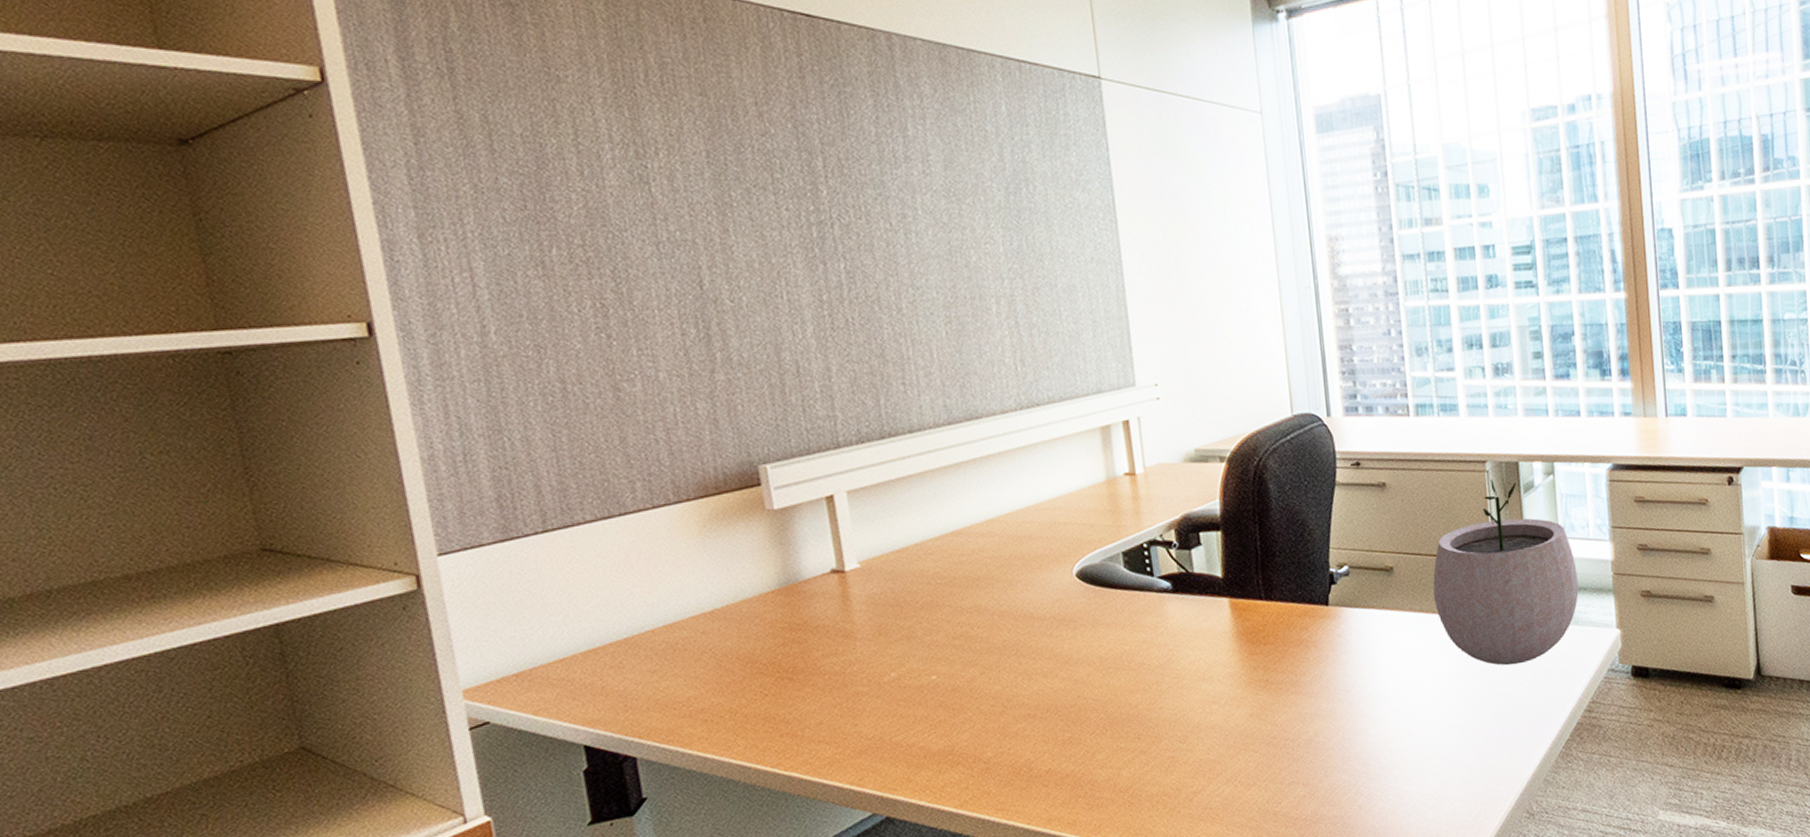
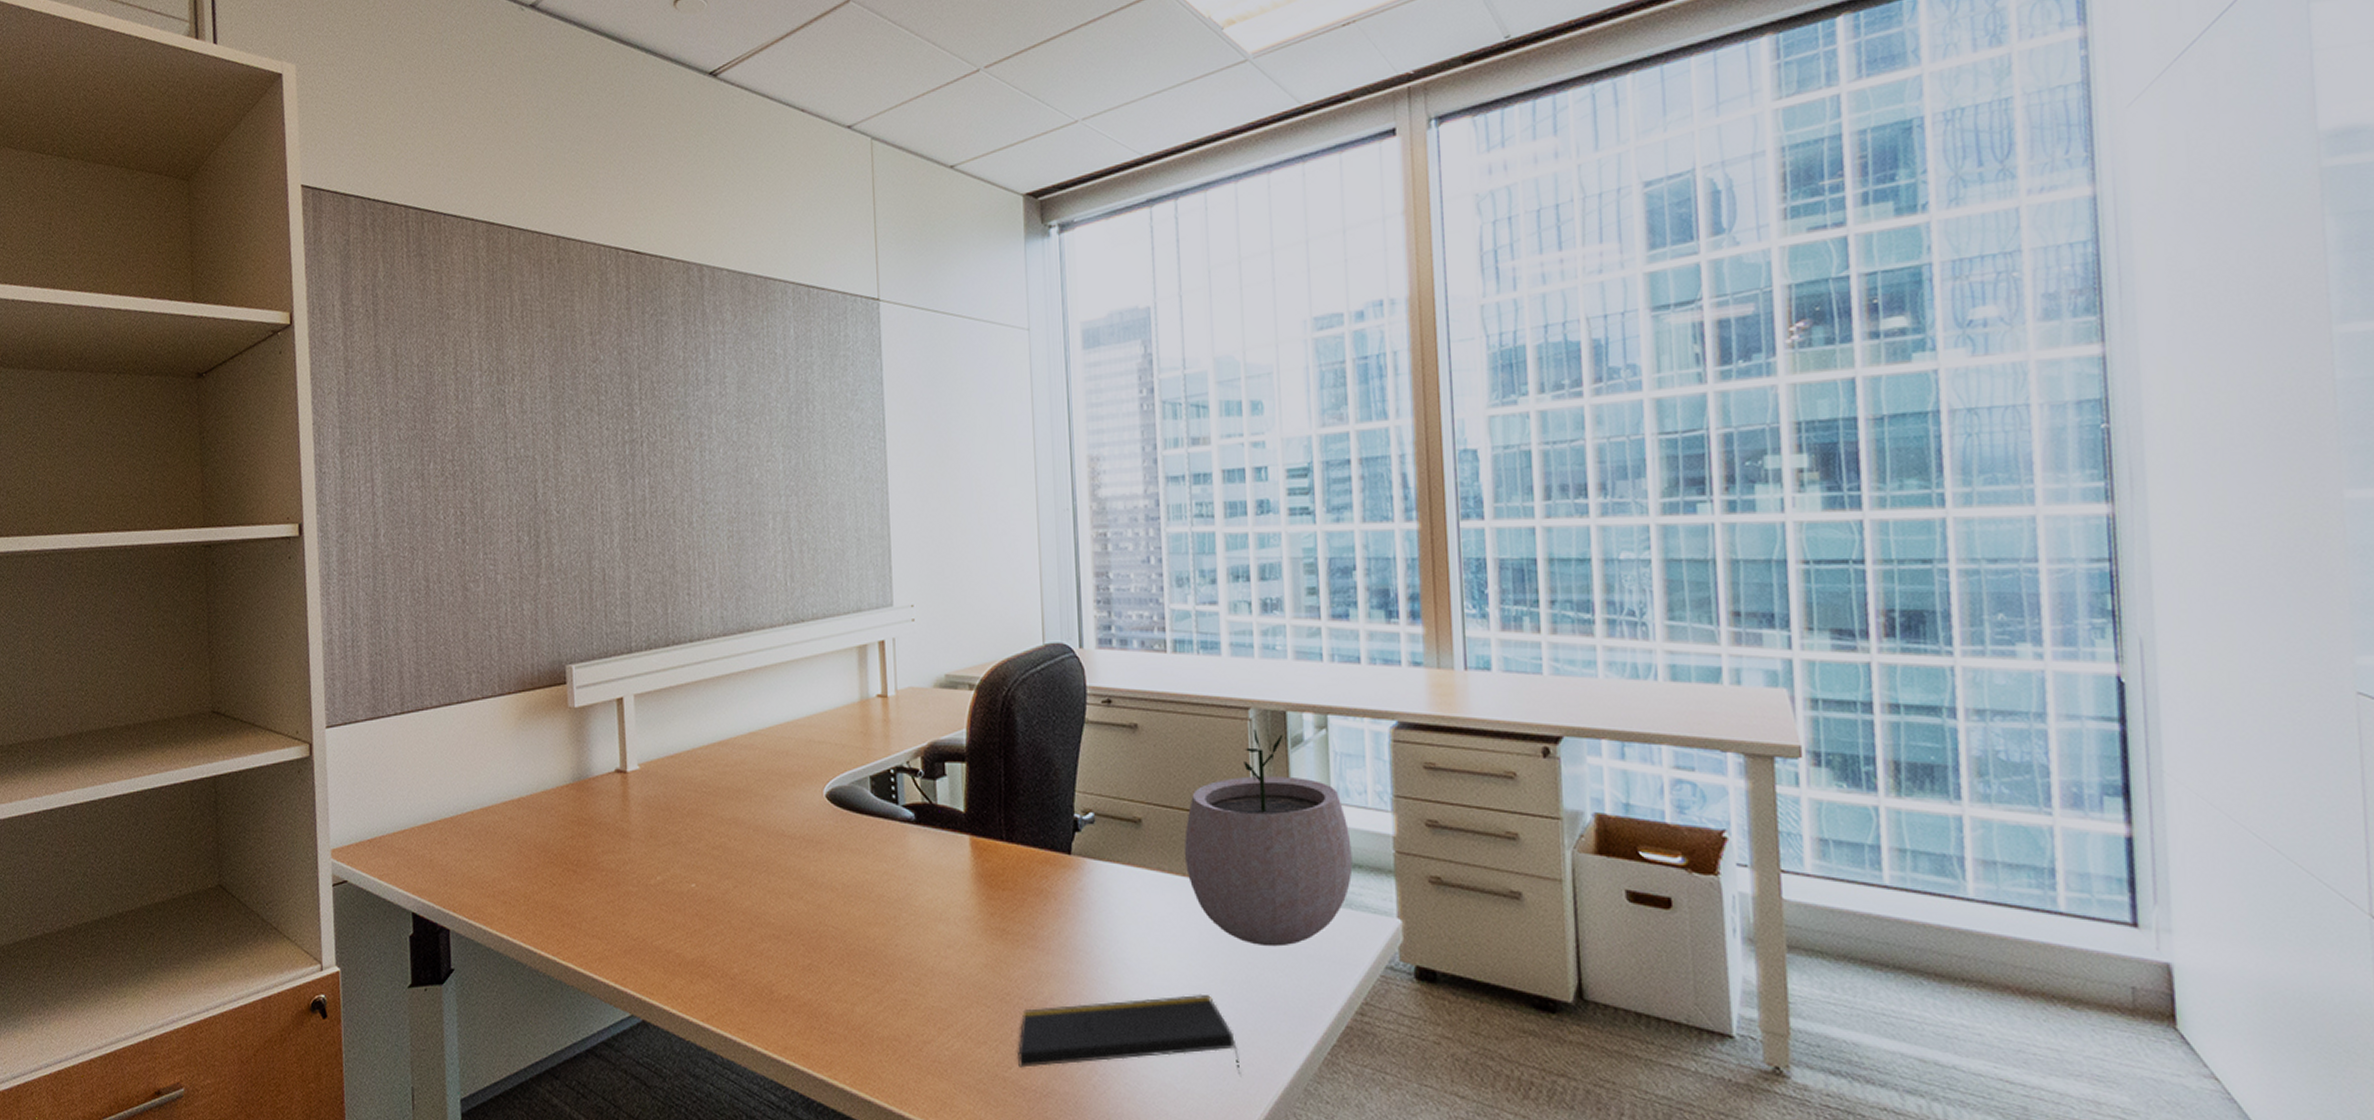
notepad: none [1287,713,1490,801] -> present [1018,994,1241,1074]

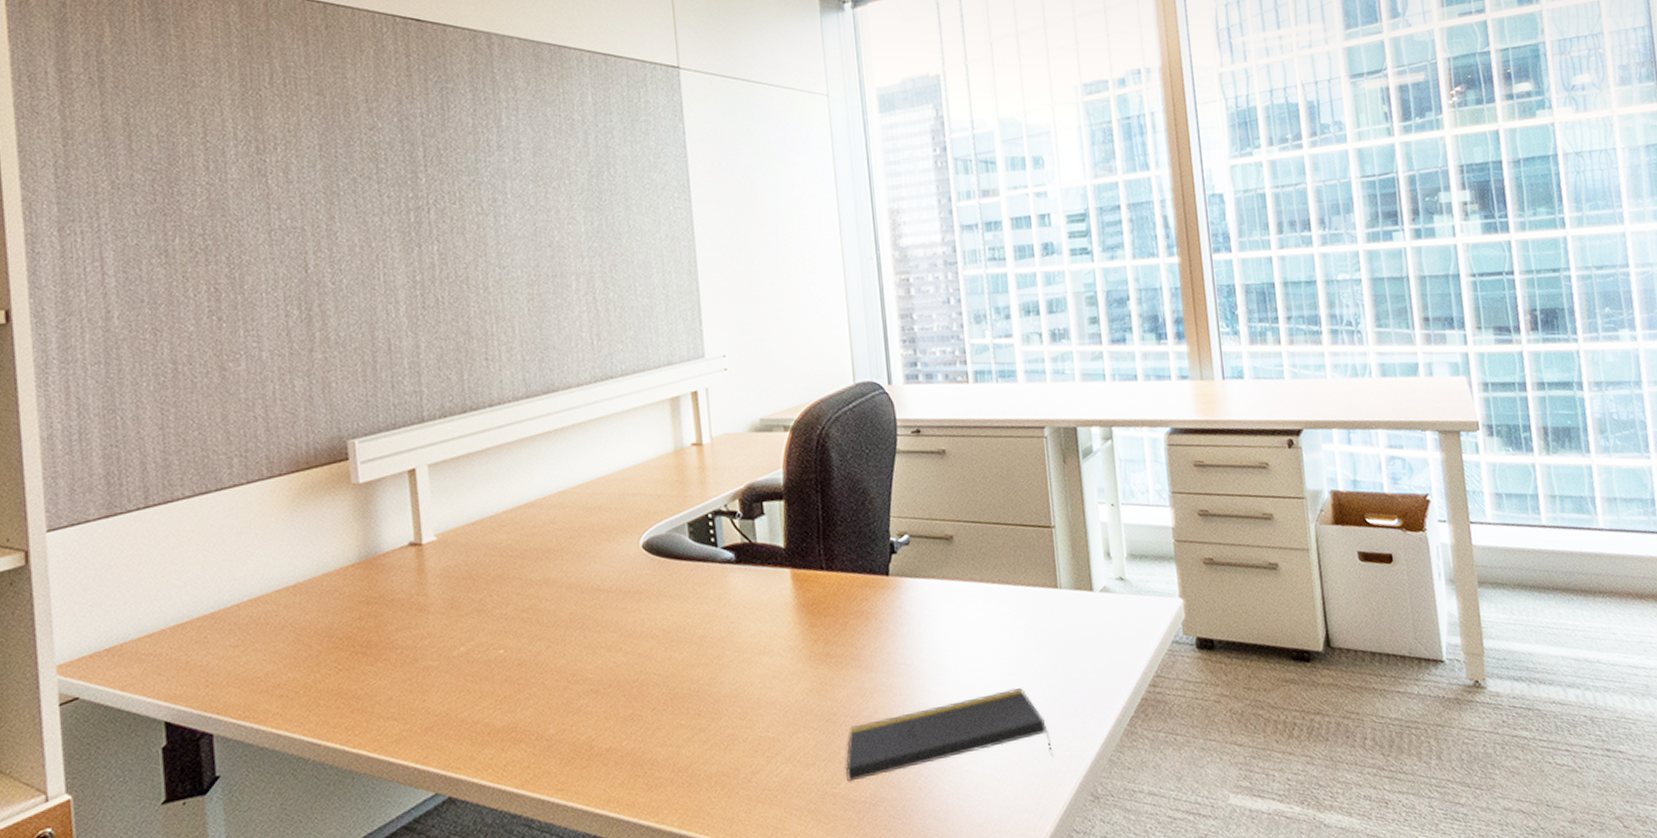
plant pot: present [1184,728,1353,947] -> none [993,444,1140,638]

